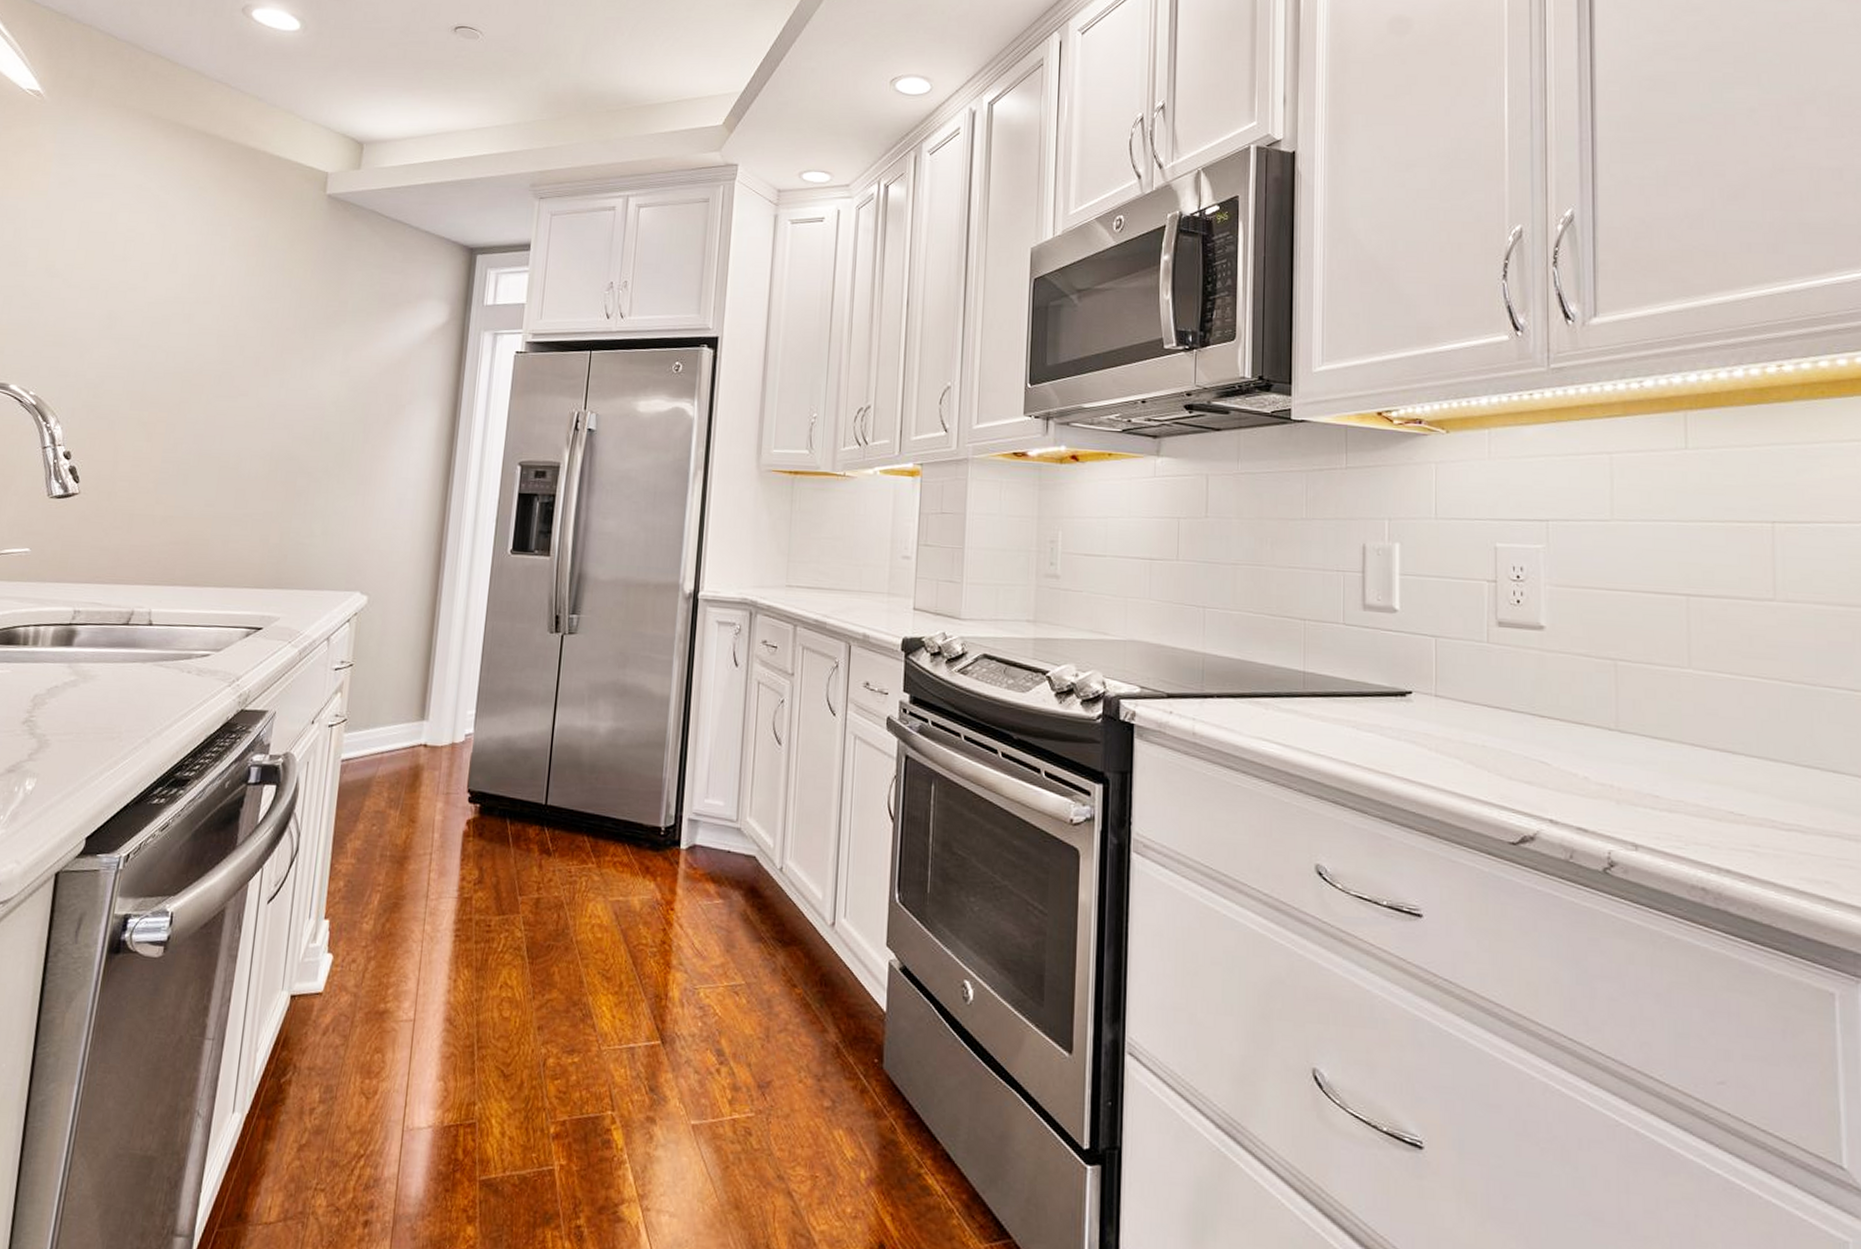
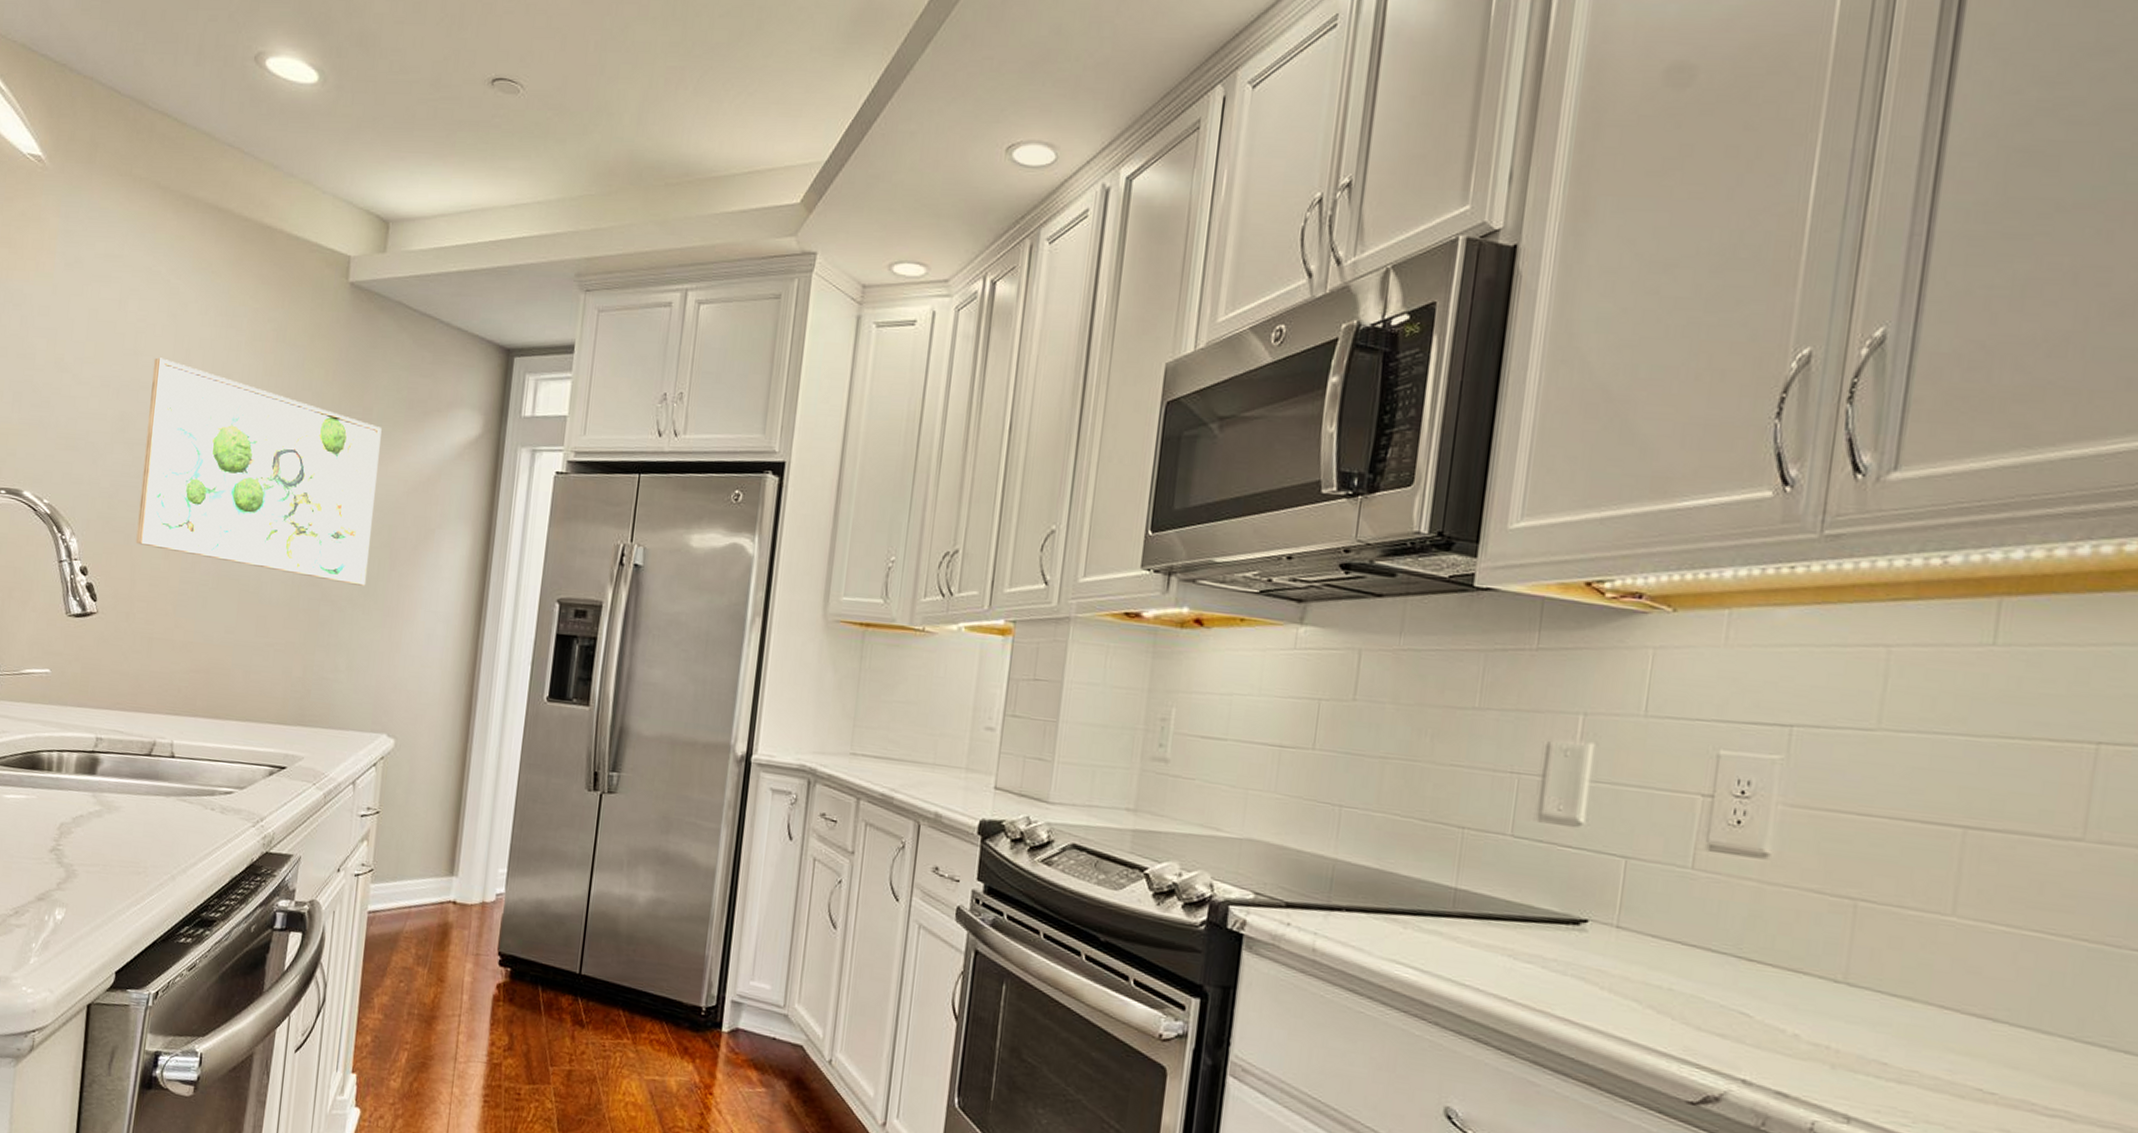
wall art: none [119,262,356,458] -> present [136,357,382,586]

